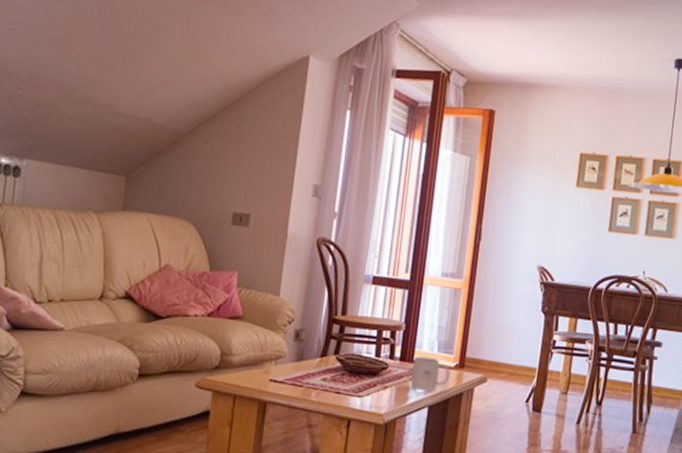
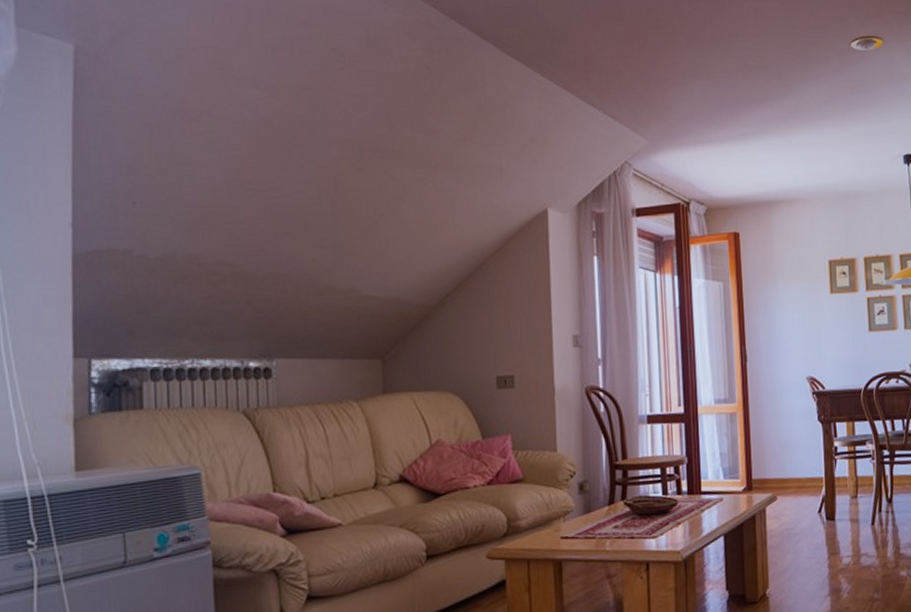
mug: present [409,356,451,392] -> none [700,485,740,522]

